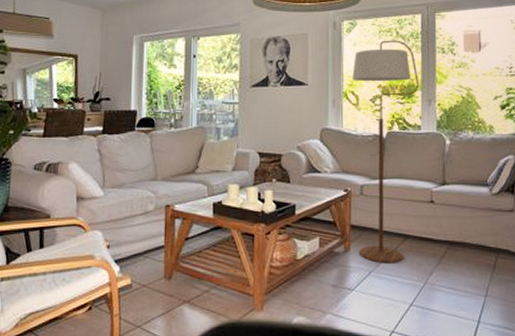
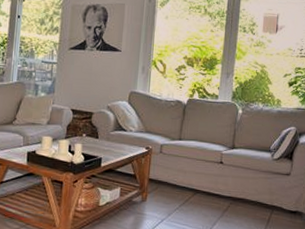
floor lamp: present [352,40,419,263] -> none [154,16,220,214]

